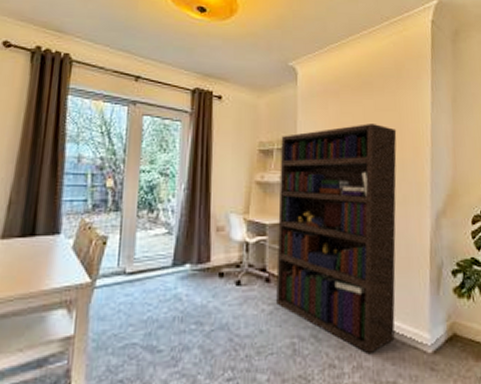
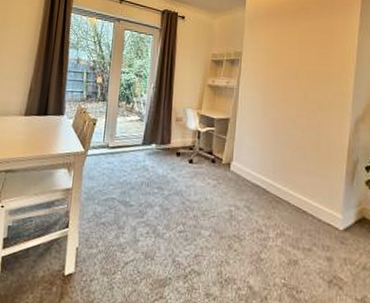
bookcase: present [276,124,397,355] -> none [219,42,327,226]

